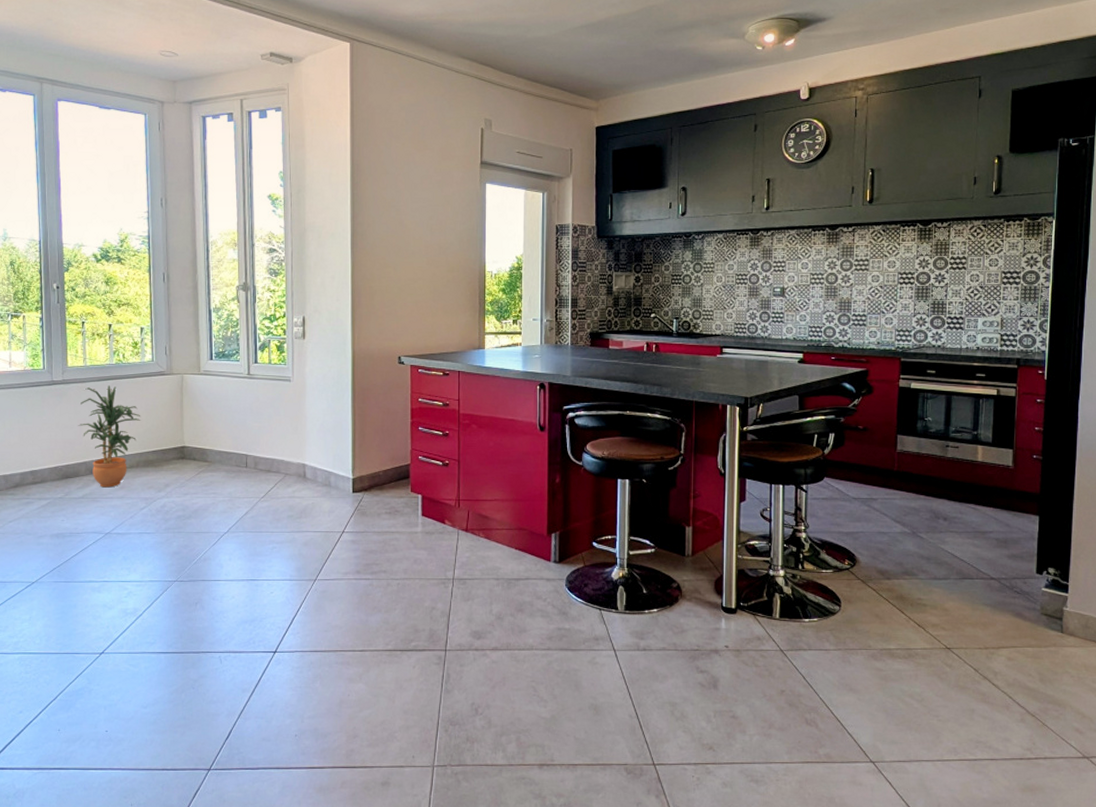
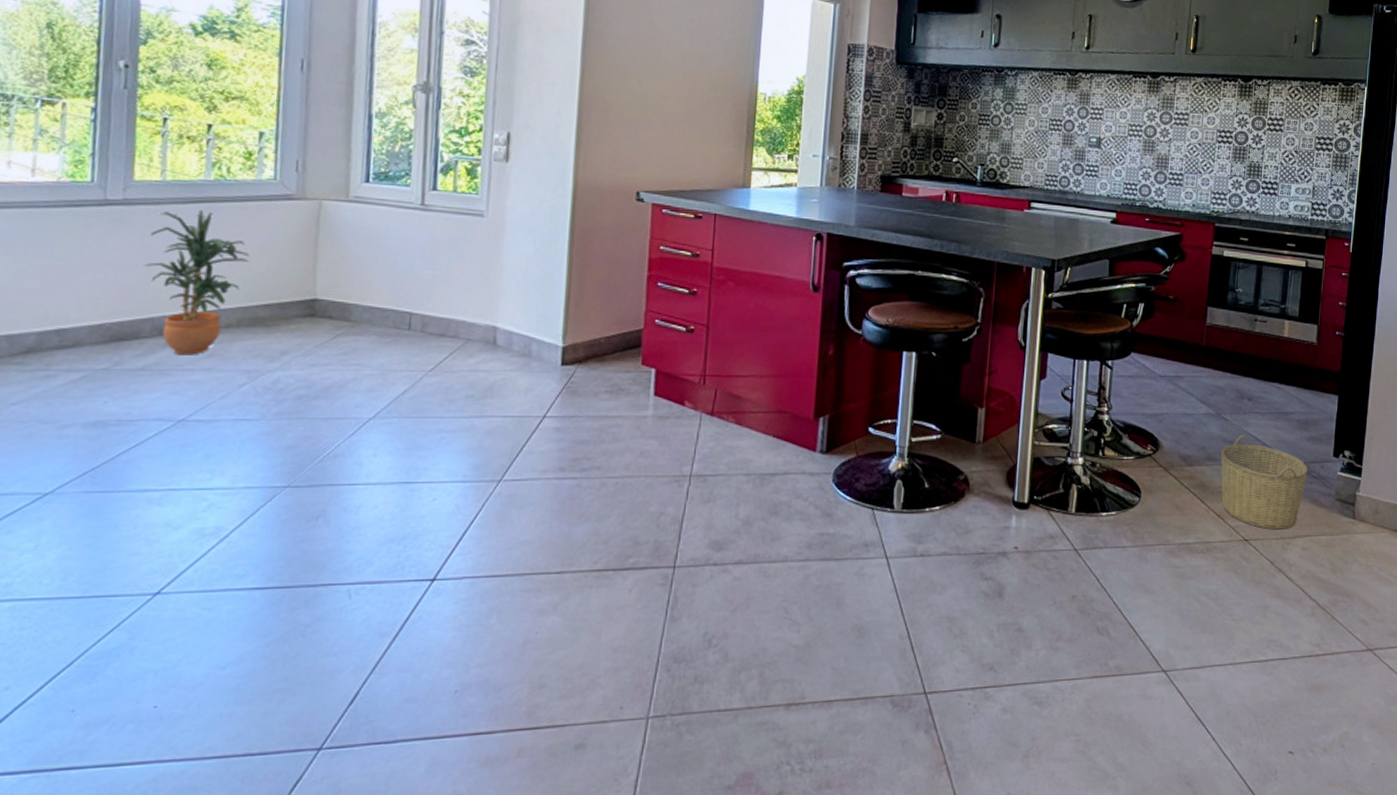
basket: none [918,552,1010,640] -> present [1220,435,1308,530]

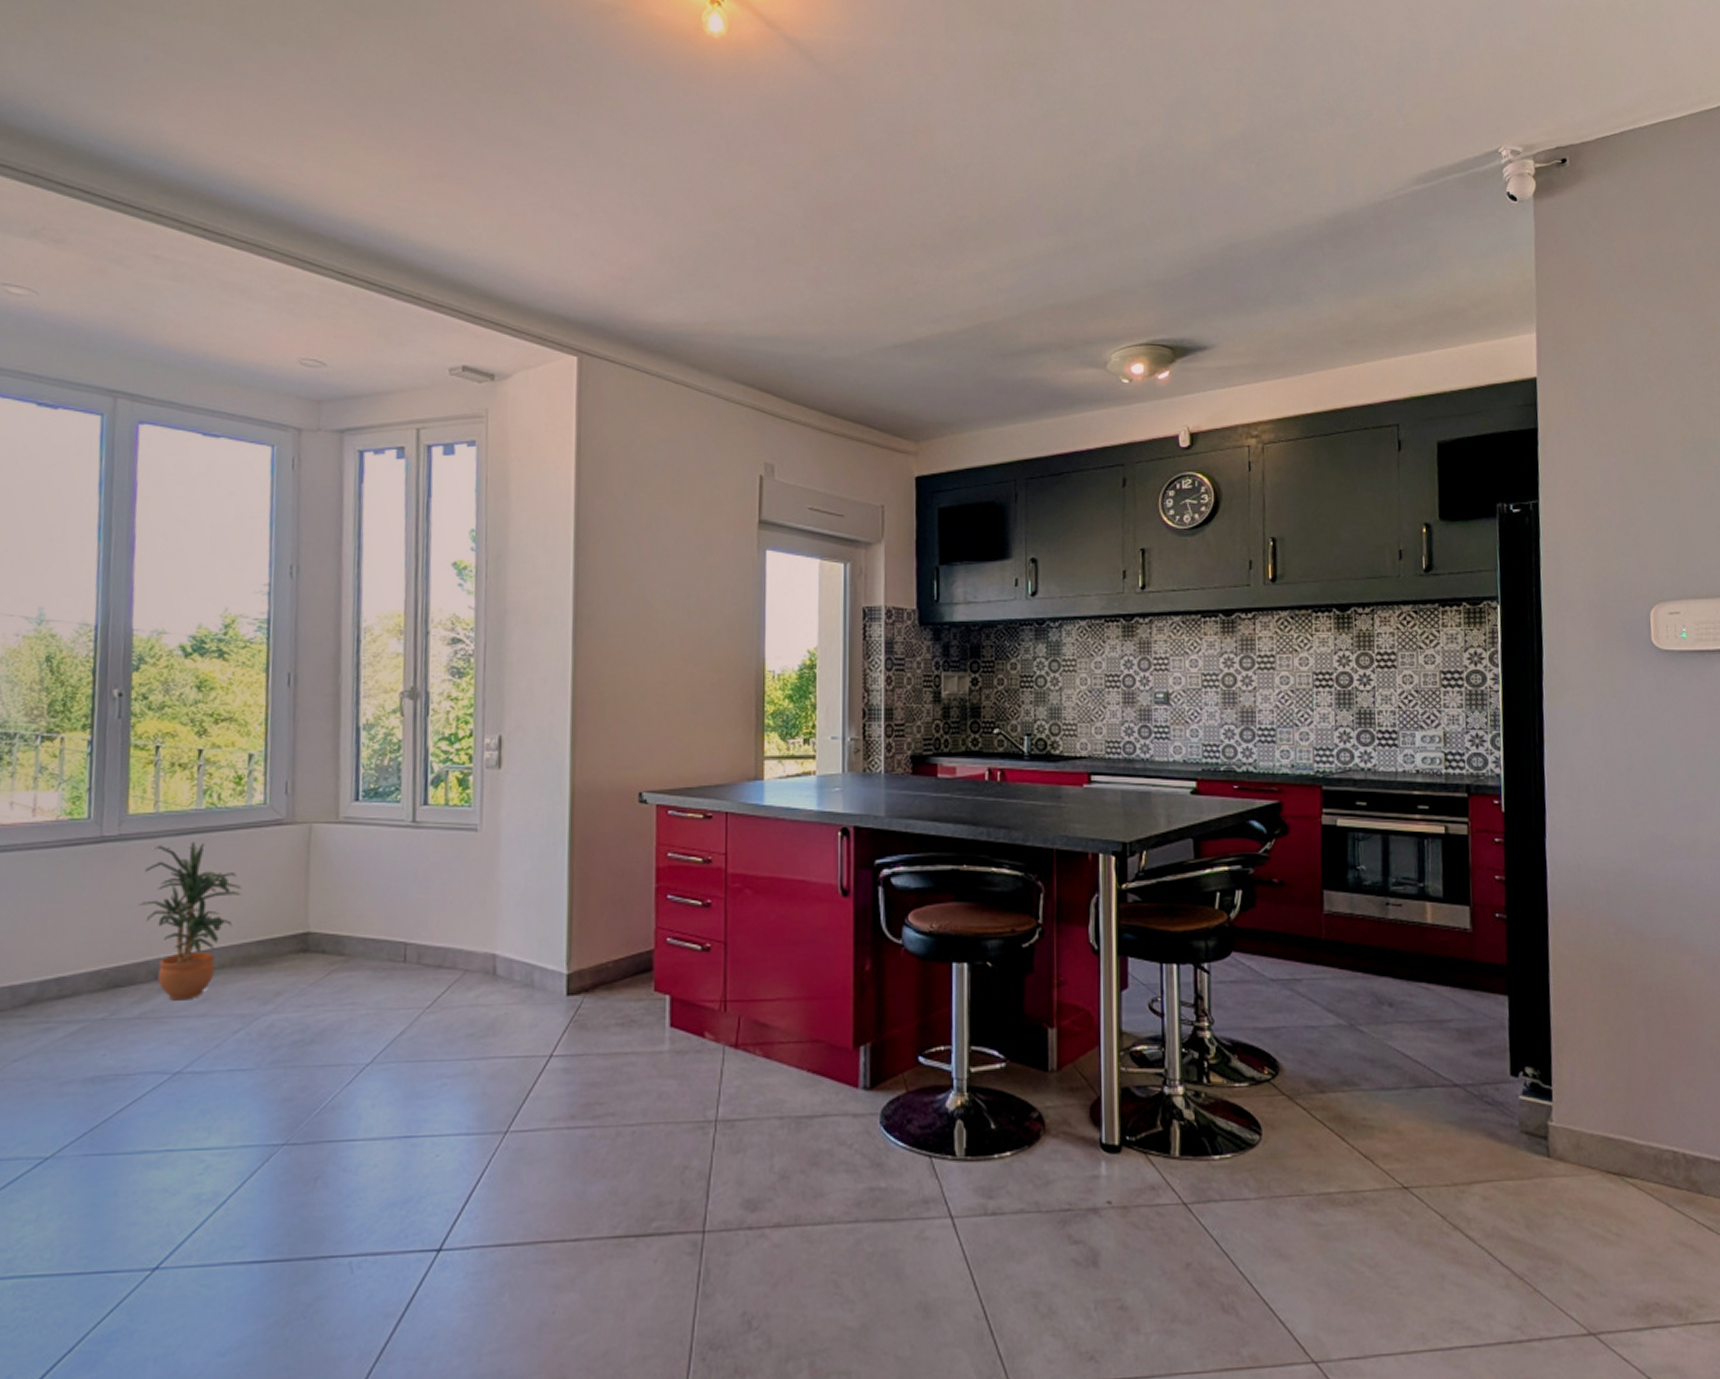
basket: present [1220,435,1308,530] -> none [1360,1051,1479,1174]

